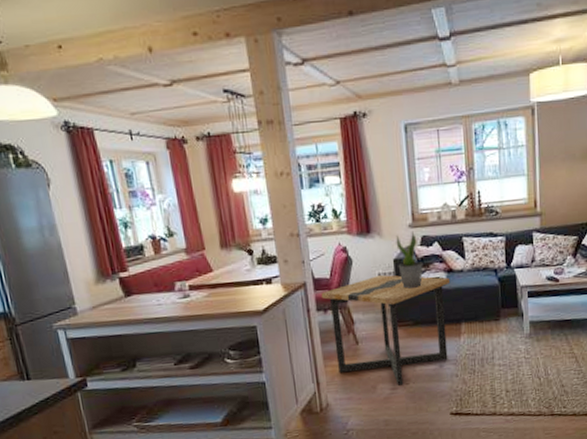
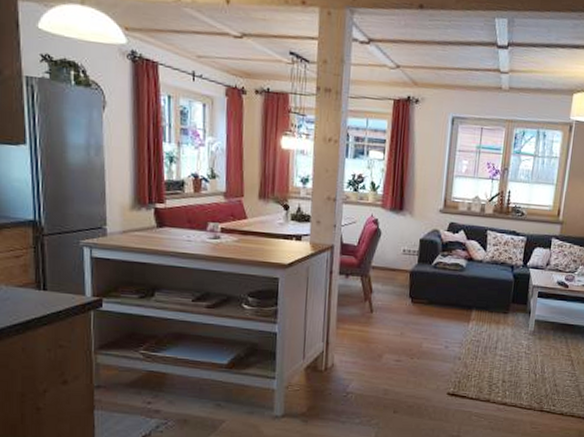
side table: present [321,274,450,386] -> none [346,251,468,359]
potted plant: present [395,231,423,289] -> none [423,216,447,270]

